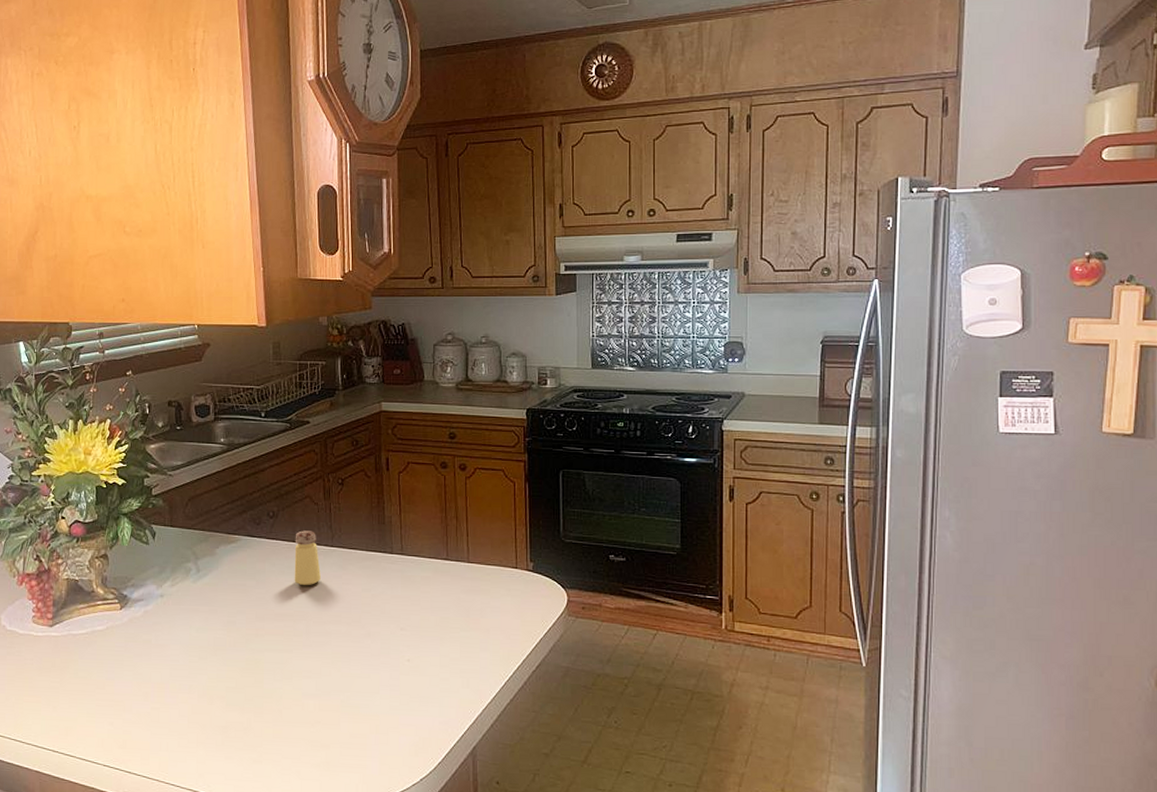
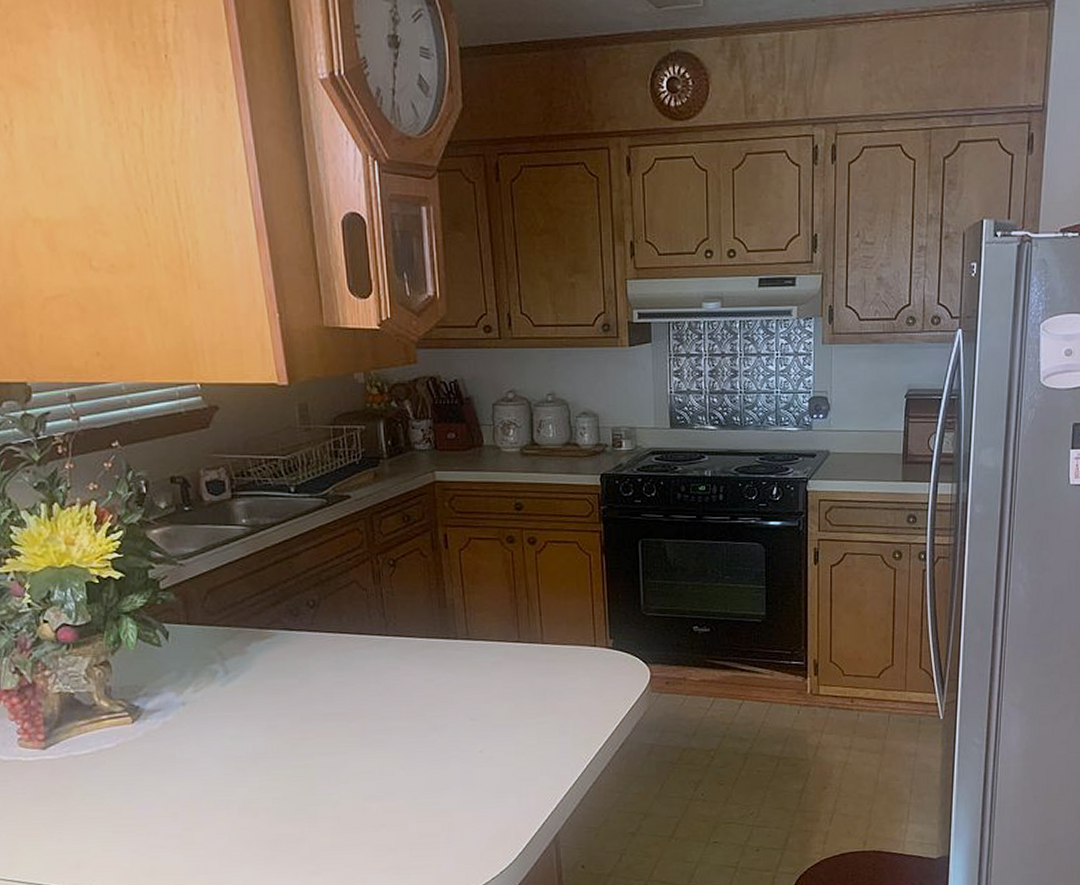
saltshaker: present [294,530,321,586] -> none [341,619,375,681]

